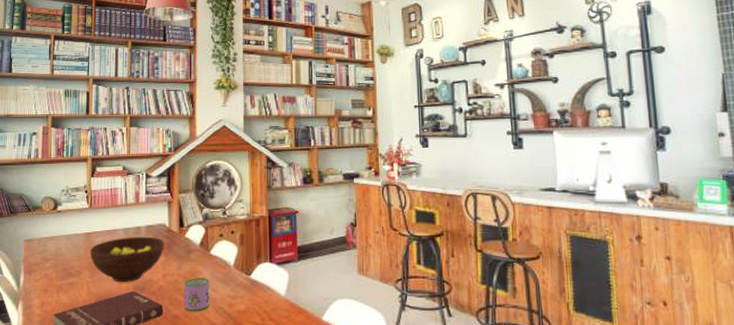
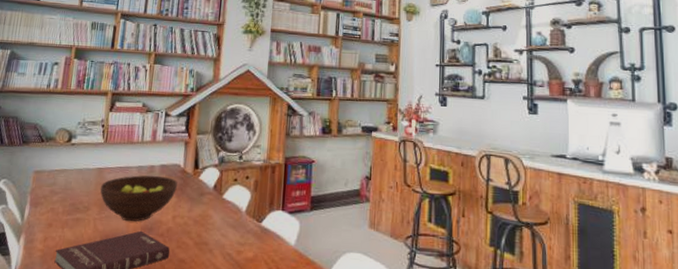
mug: present [183,278,209,312] -> none [191,221,219,257]

